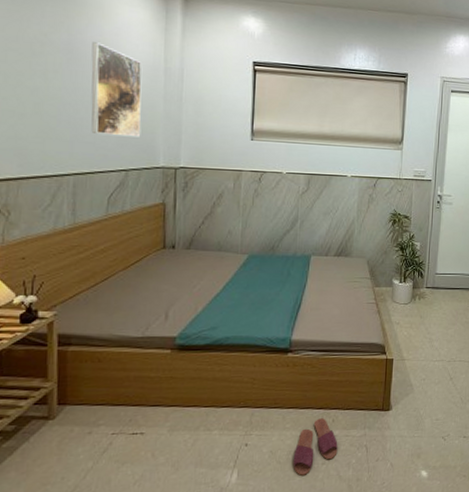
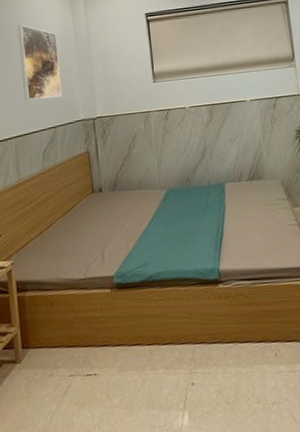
slippers: present [293,418,338,476] -> none [241,352,287,418]

